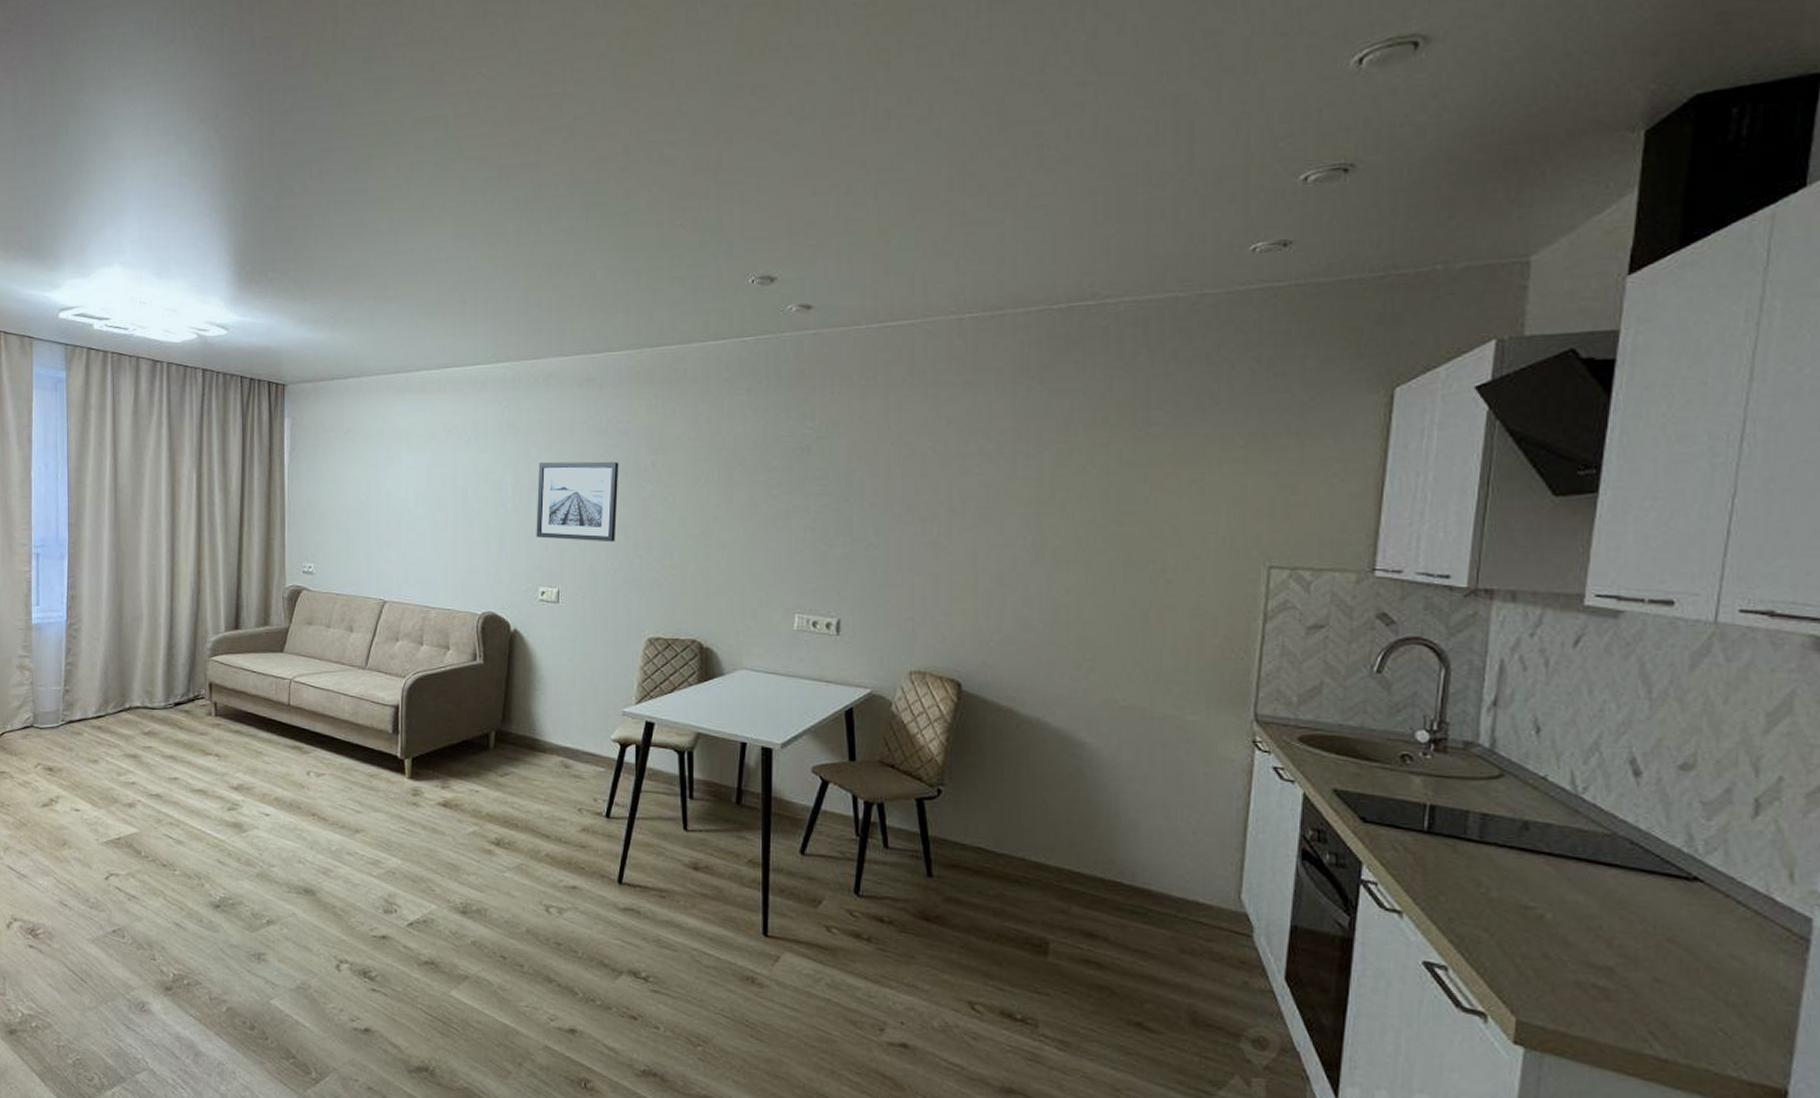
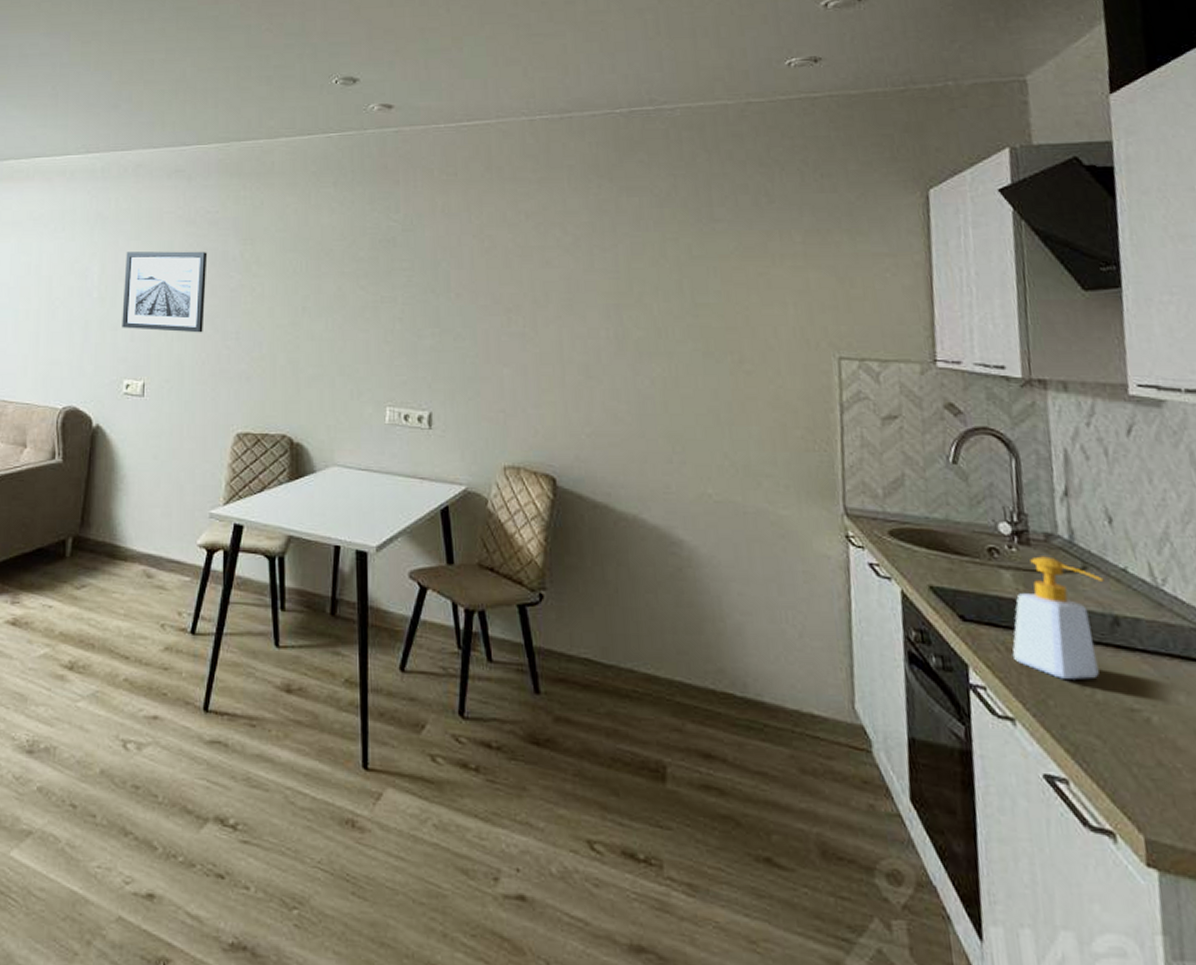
soap bottle: none [1409,763,1520,879] -> present [1012,556,1104,680]

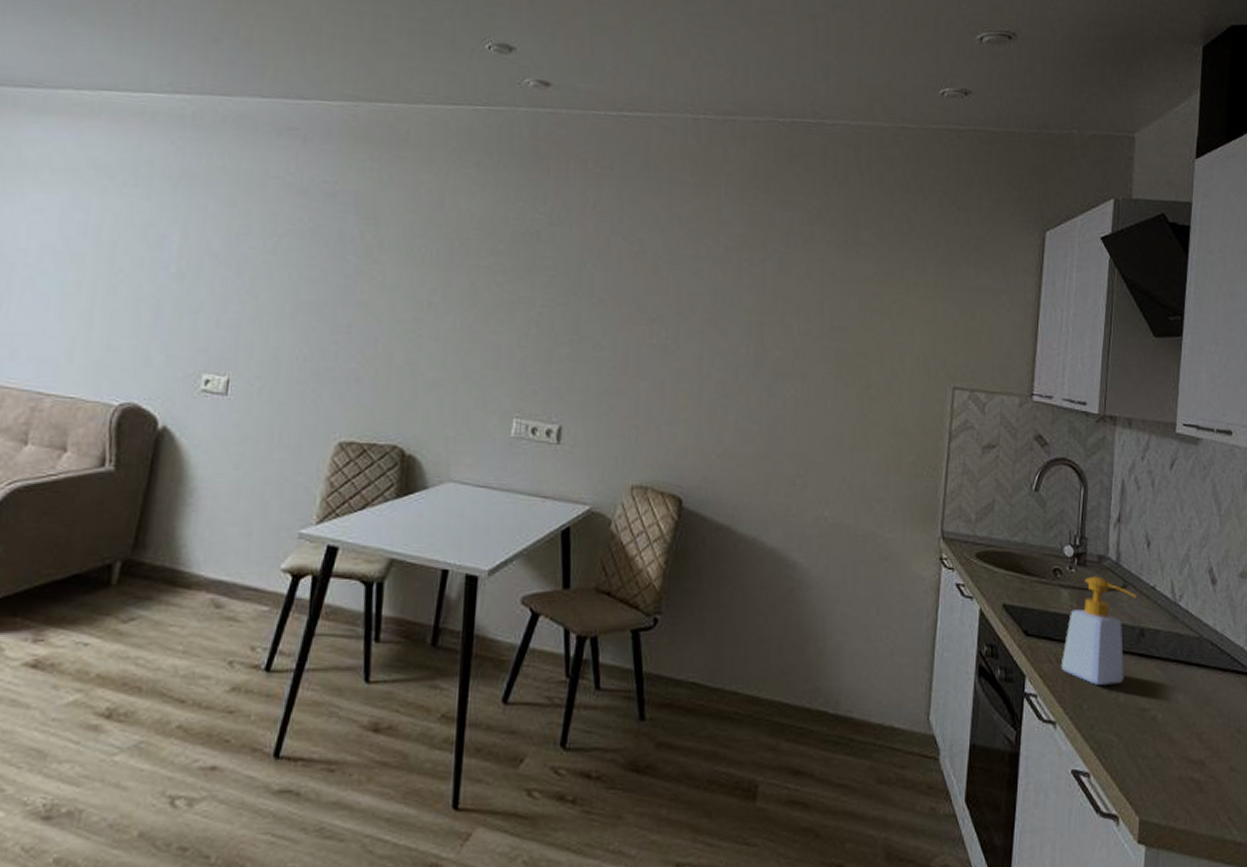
wall art: present [122,251,208,333] -> none [205,220,320,324]

